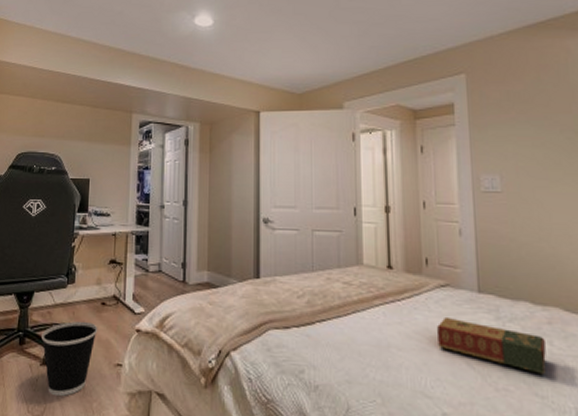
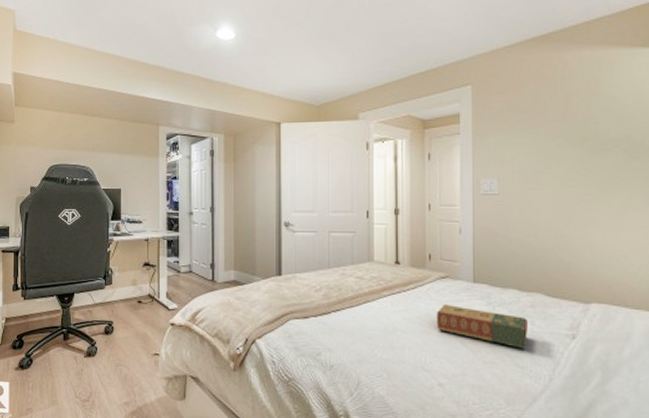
wastebasket: present [41,321,98,397] -> none [84,317,136,383]

